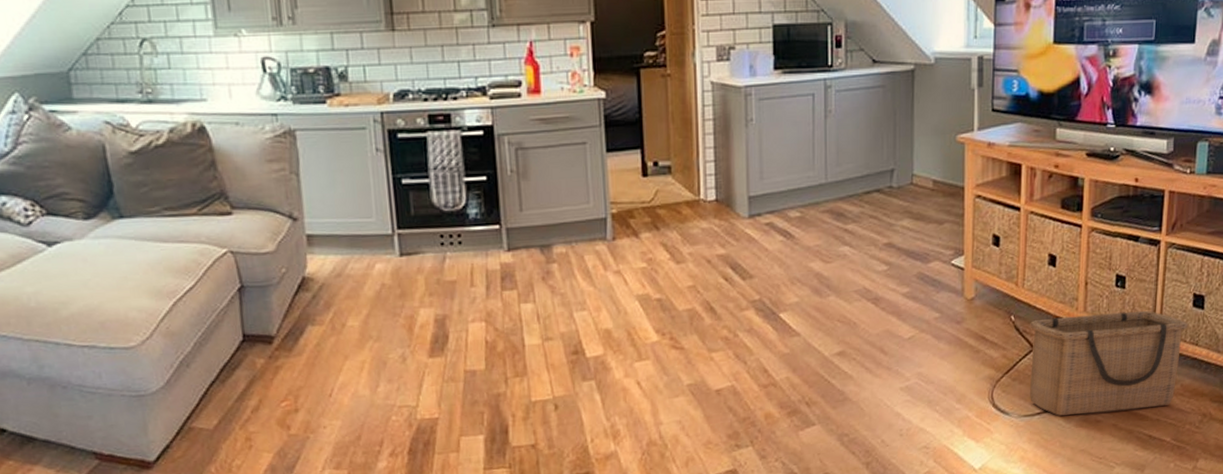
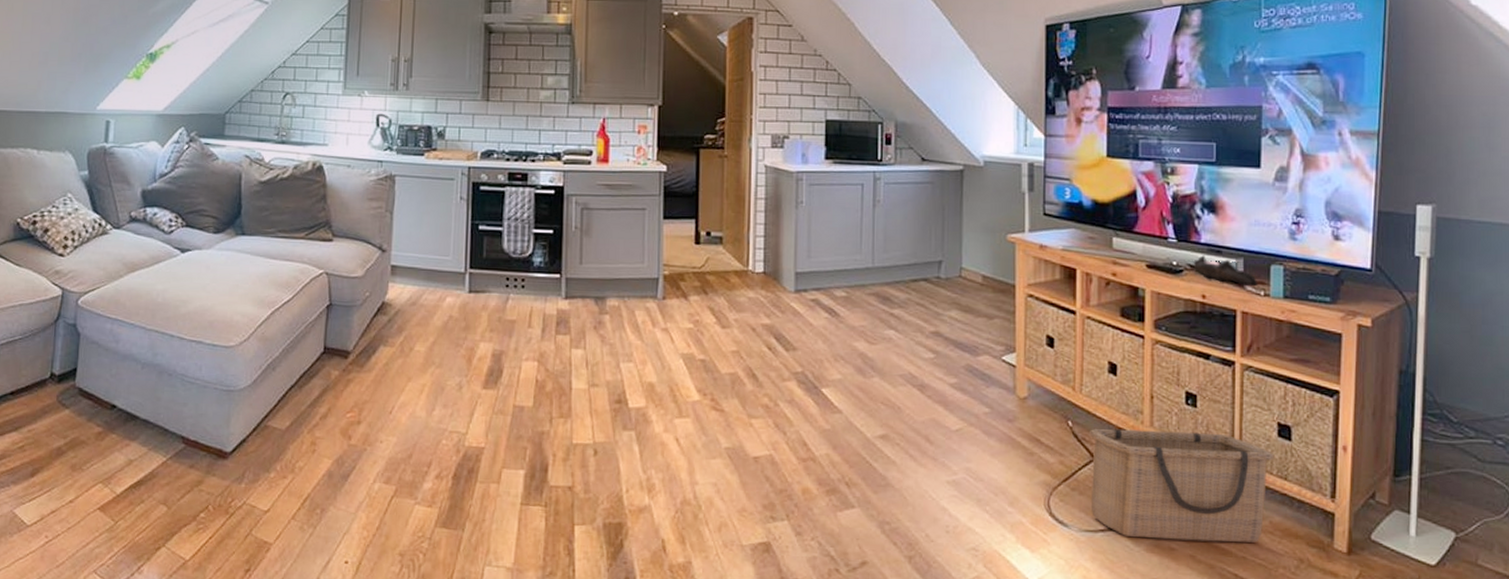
control: none [1128,138,1186,166] -> present [1193,255,1258,287]

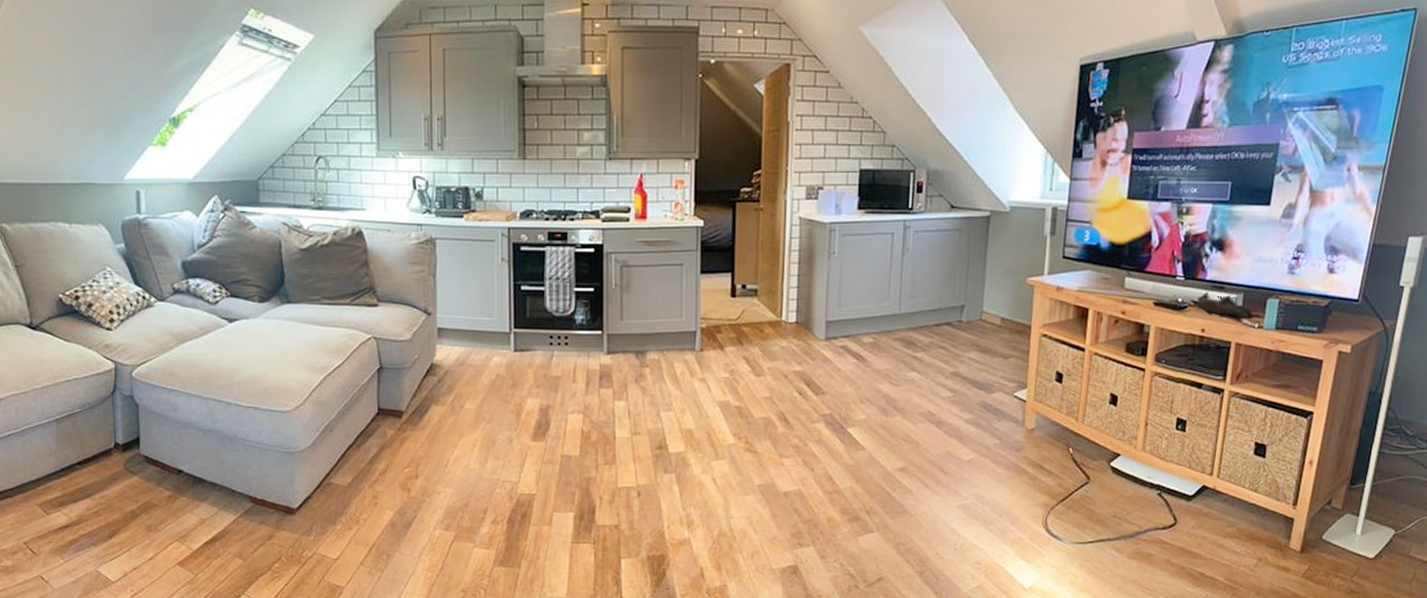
basket: present [1090,429,1275,543] -> none [1083,453,1249,547]

